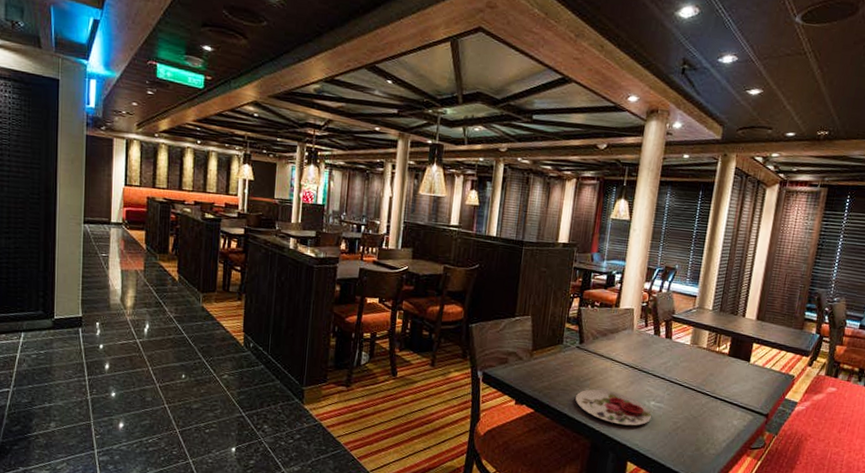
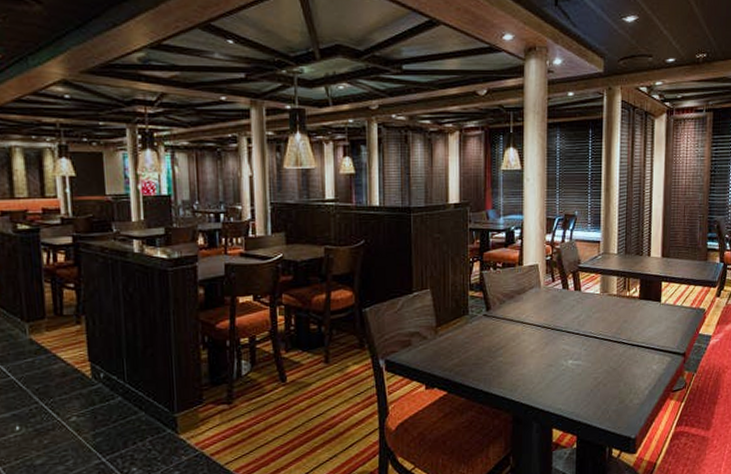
plate: present [575,389,652,426] -> none [490,356,572,391]

